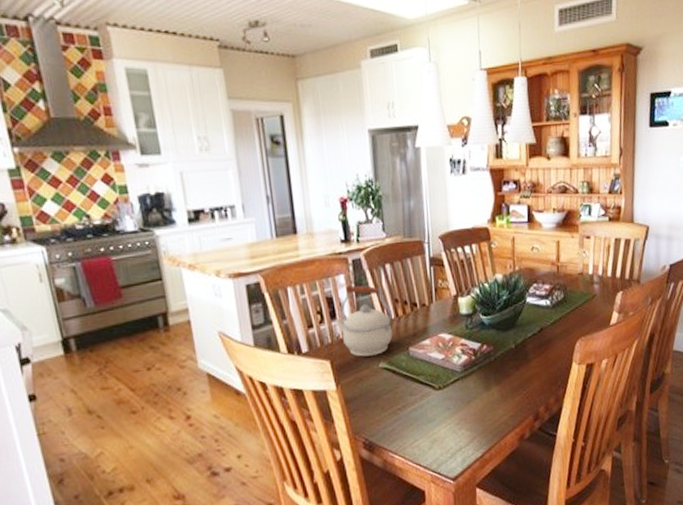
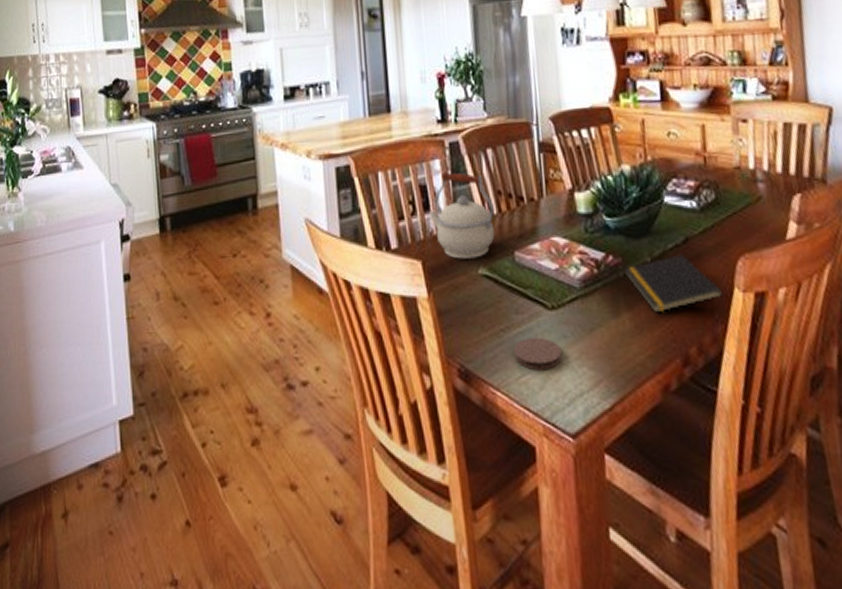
coaster: none [408,411,446,436] -> present [513,337,562,371]
notepad: none [495,340,565,385] -> present [625,254,724,314]

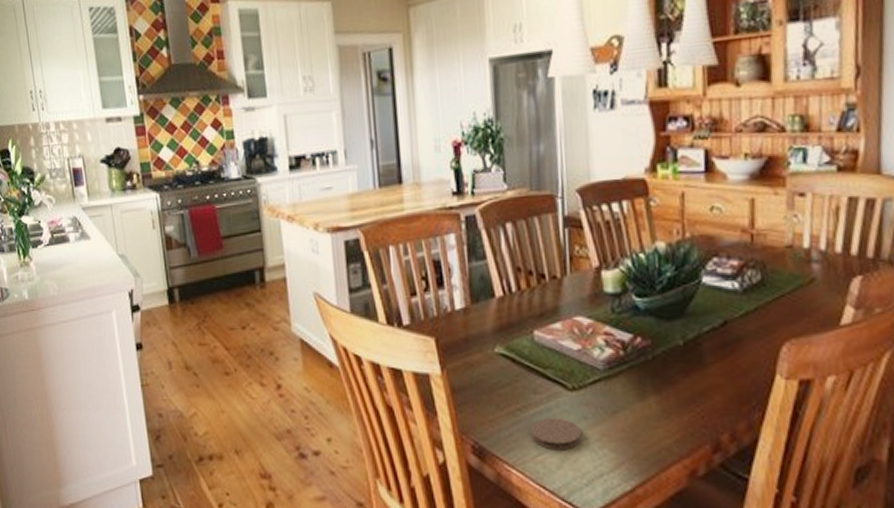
kettle: present [429,171,495,259] -> none [443,246,513,337]
notepad: present [625,254,724,314] -> none [654,338,763,398]

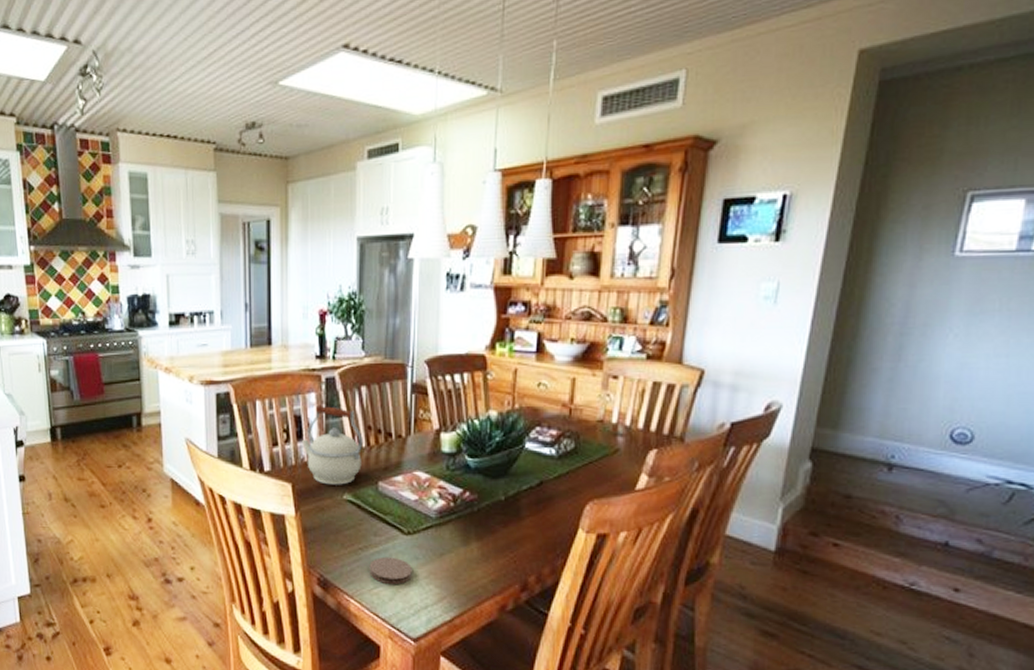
kettle: none [443,246,513,337] -> present [302,405,363,485]

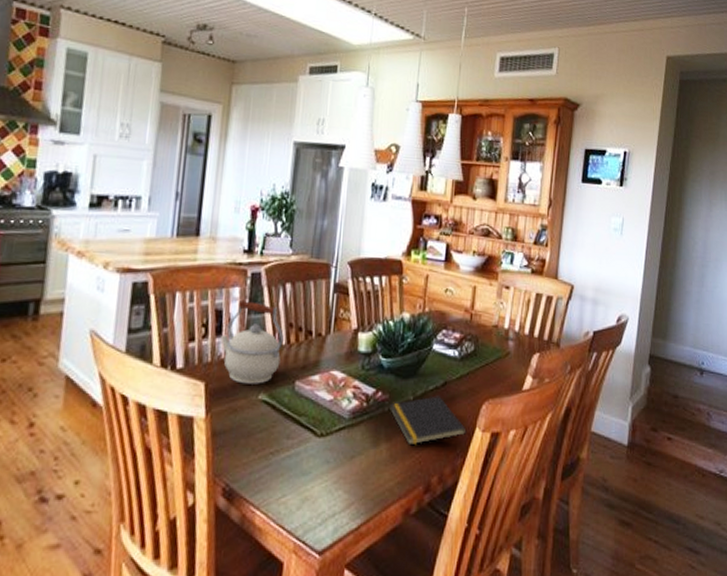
coaster: present [369,556,412,585] -> none [278,461,322,492]
notepad: none [479,495,568,545] -> present [390,395,467,446]

